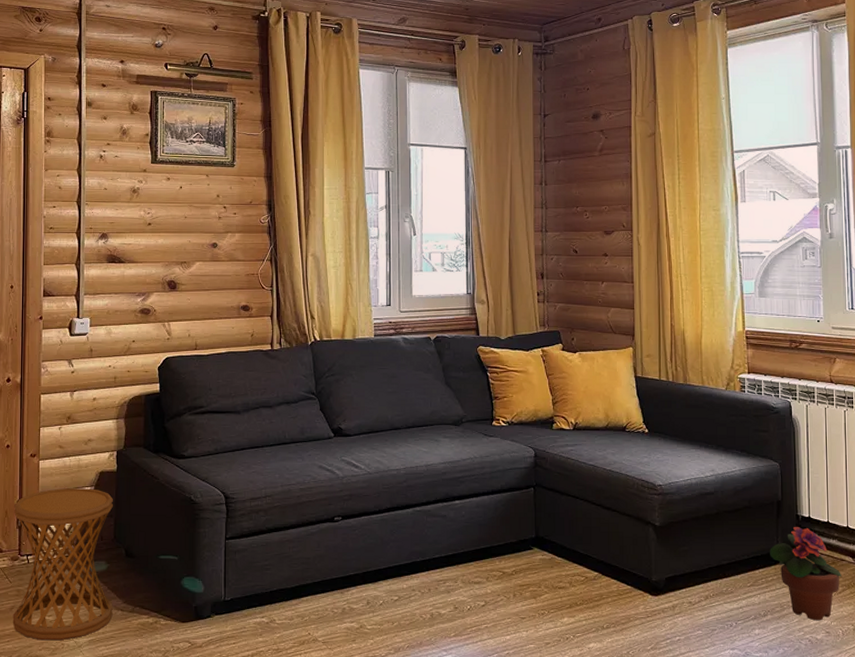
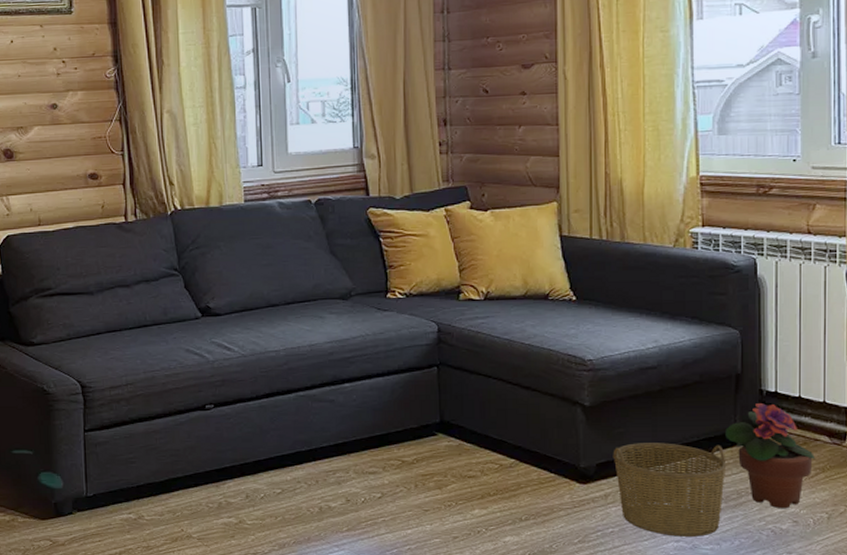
basket: none [679,560,772,645] -> present [613,443,727,537]

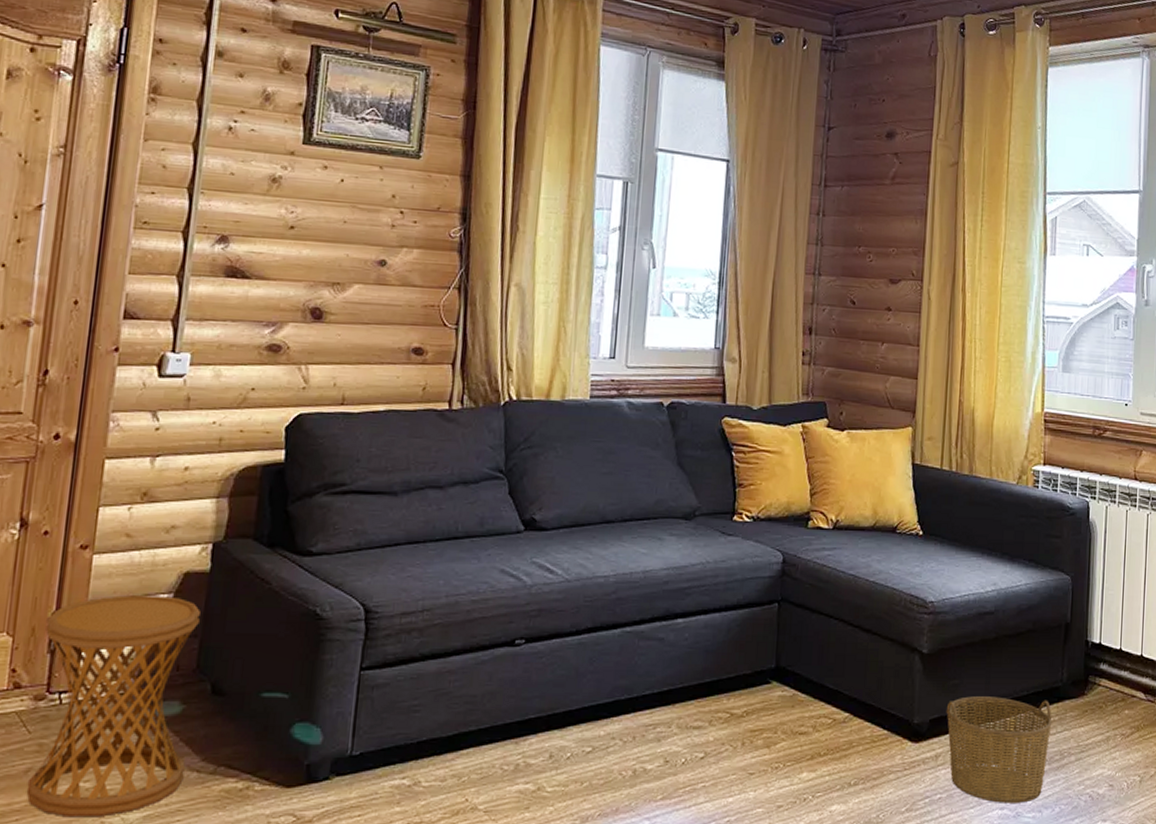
potted flower: present [725,402,816,509] -> none [1053,654,1132,772]

